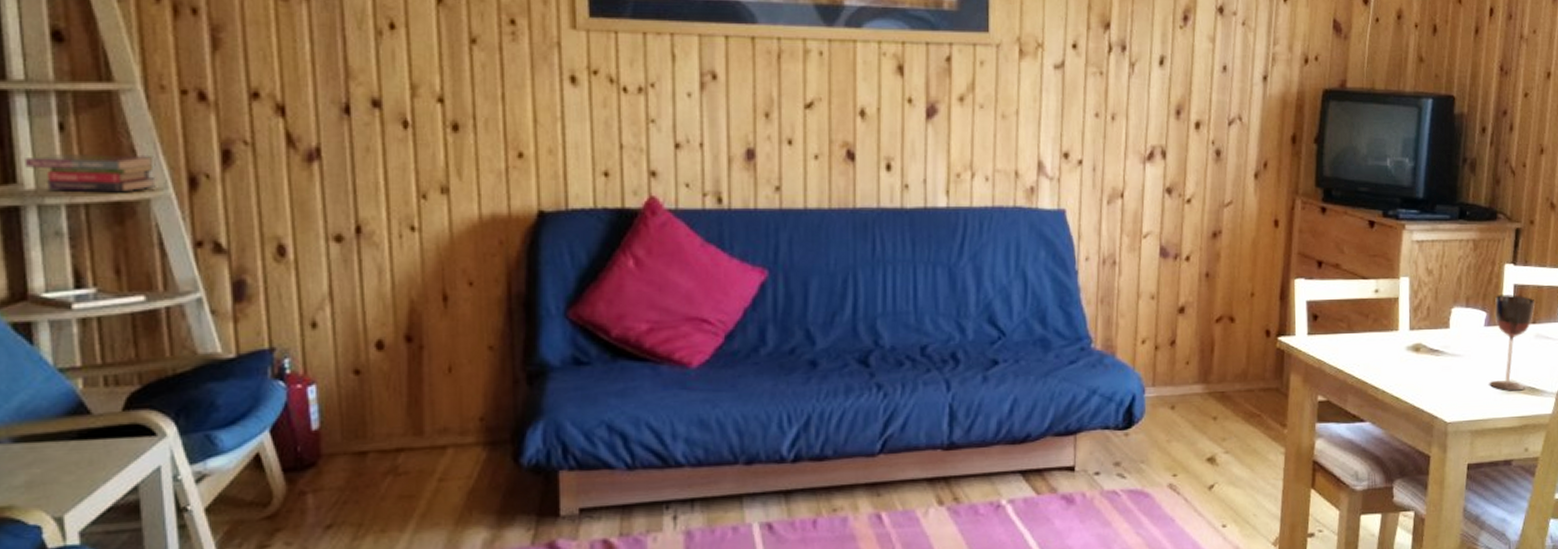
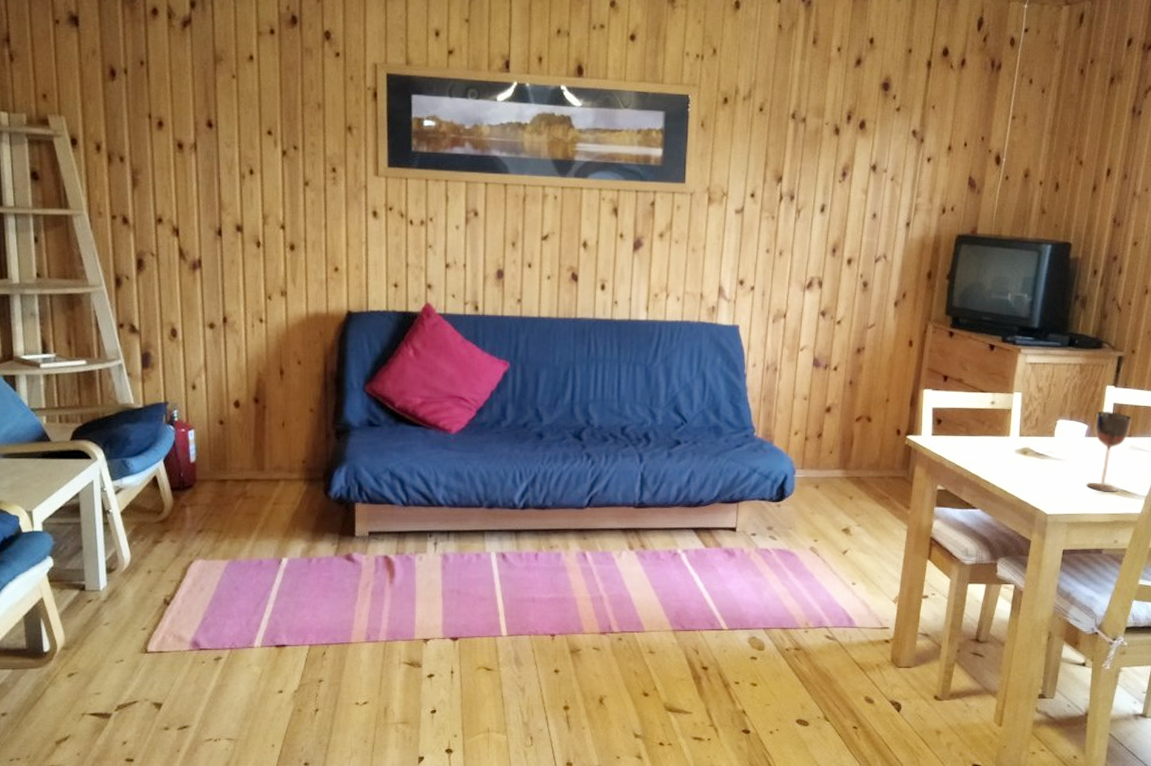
books: present [24,153,156,193] -> none [12,258,95,288]

